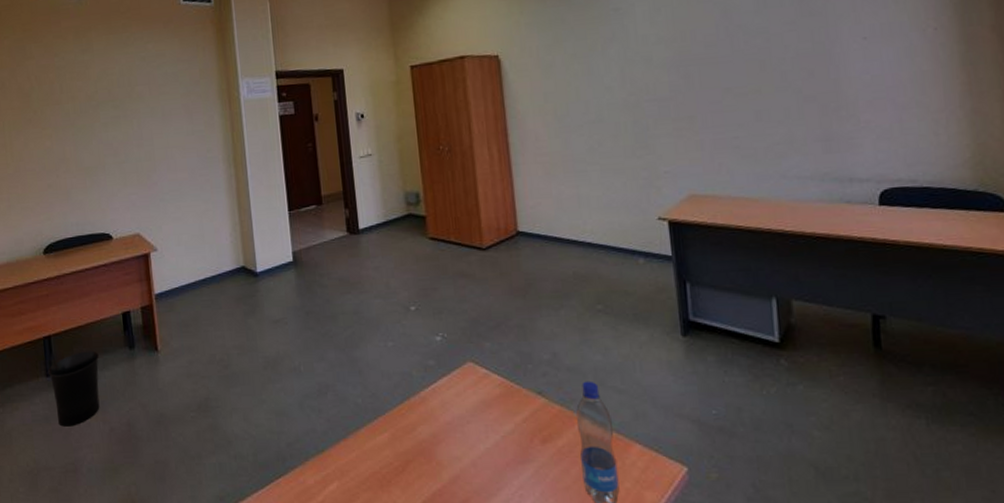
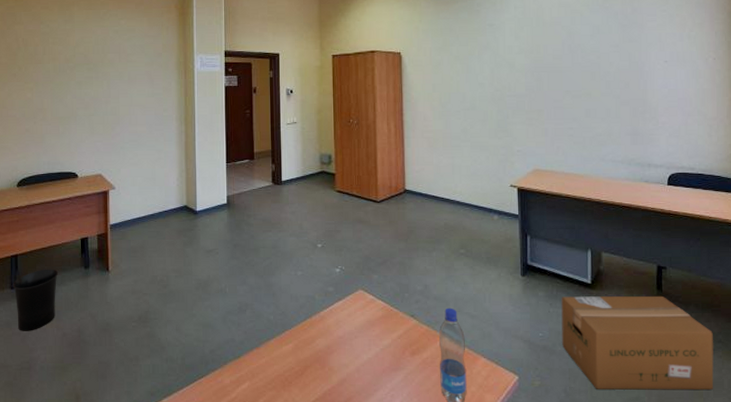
box: none [739,354,967,482] -> present [561,295,714,390]

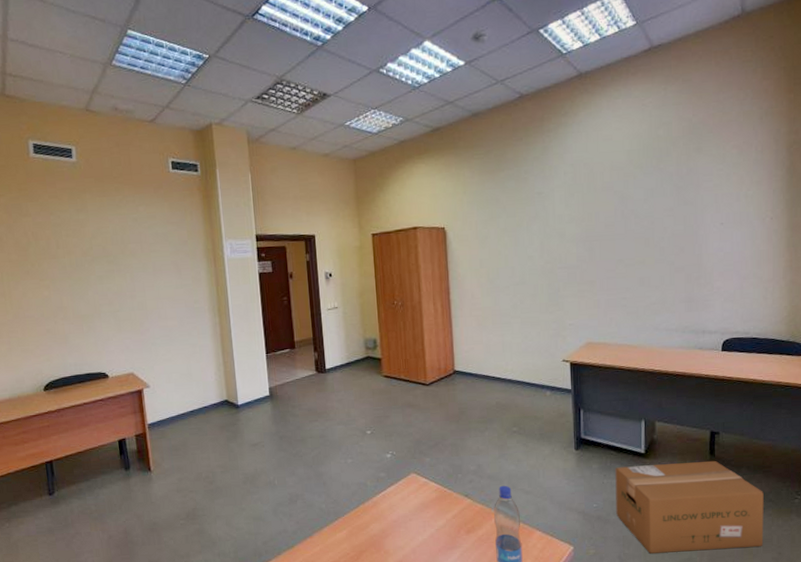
waste bin: present [13,269,58,331] -> none [51,472,99,536]

